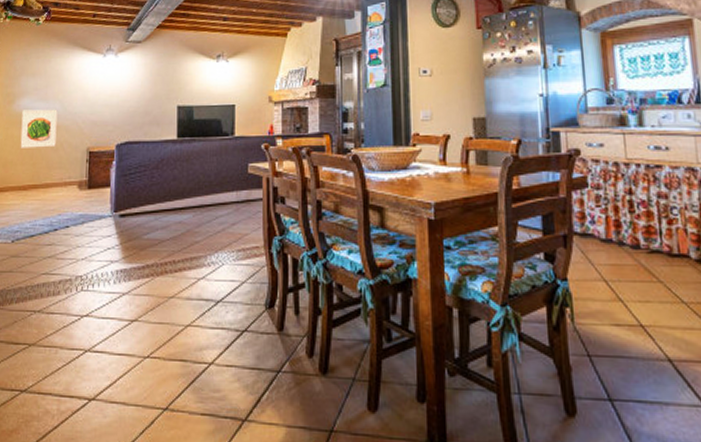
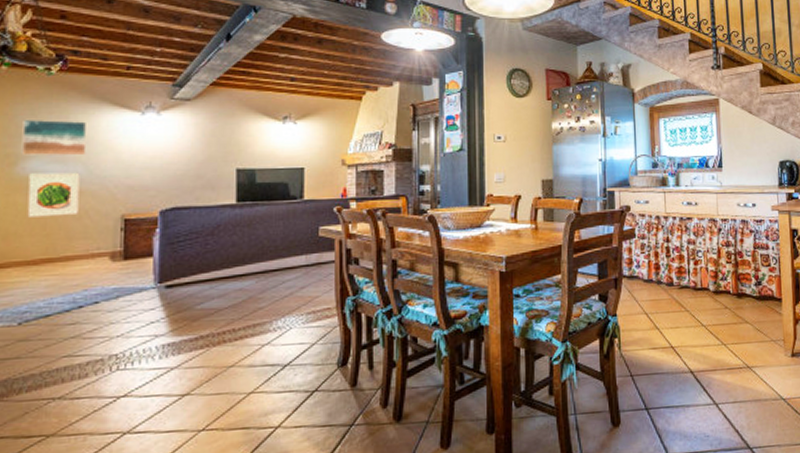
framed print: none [17,63,63,95] -> present [21,119,87,156]

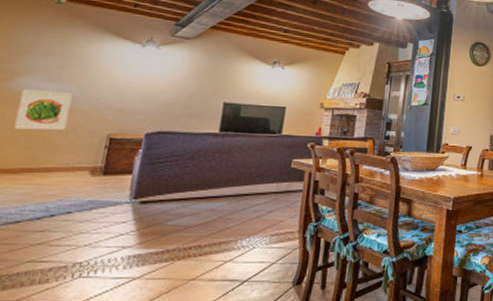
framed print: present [21,119,87,156] -> none [18,39,87,78]

